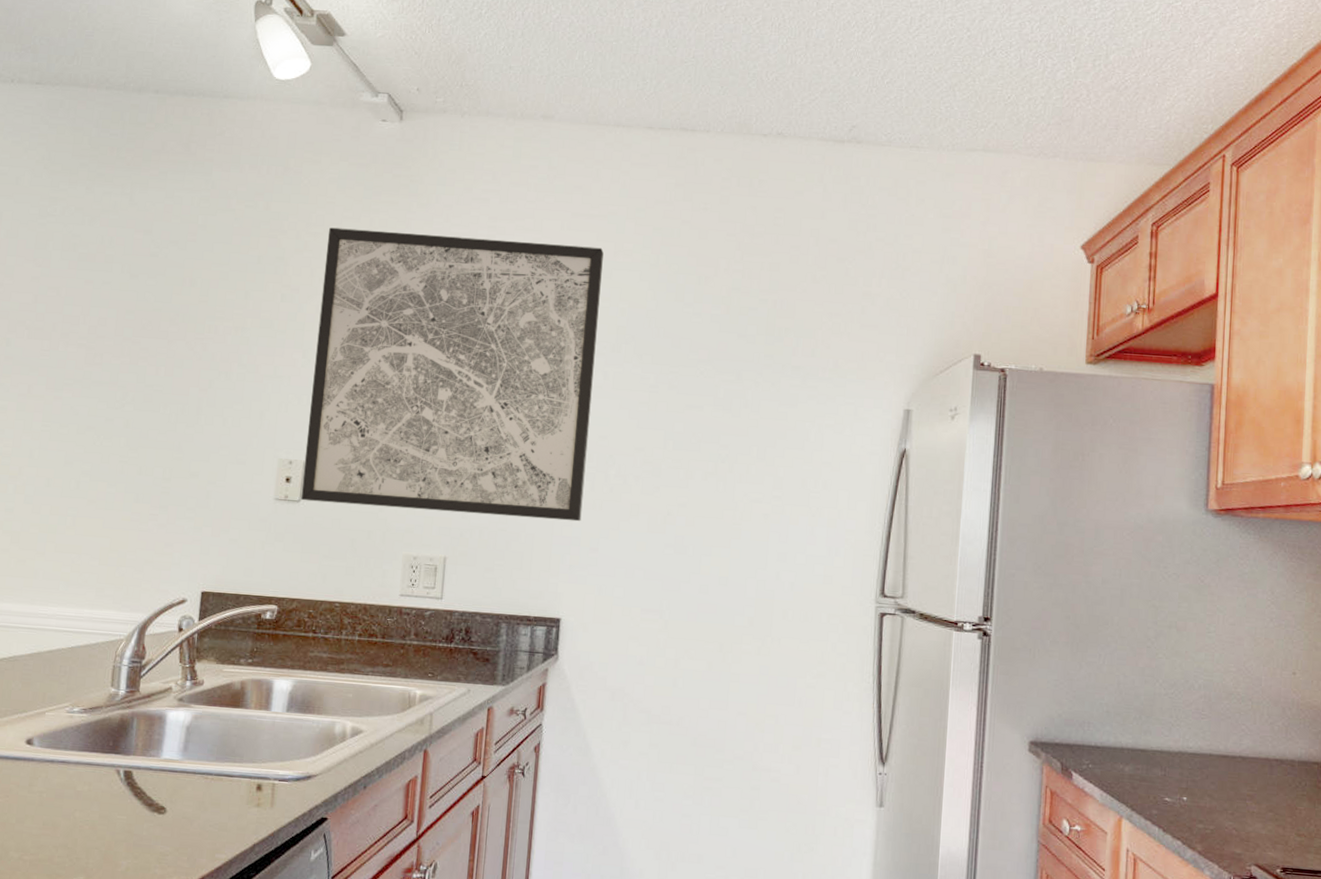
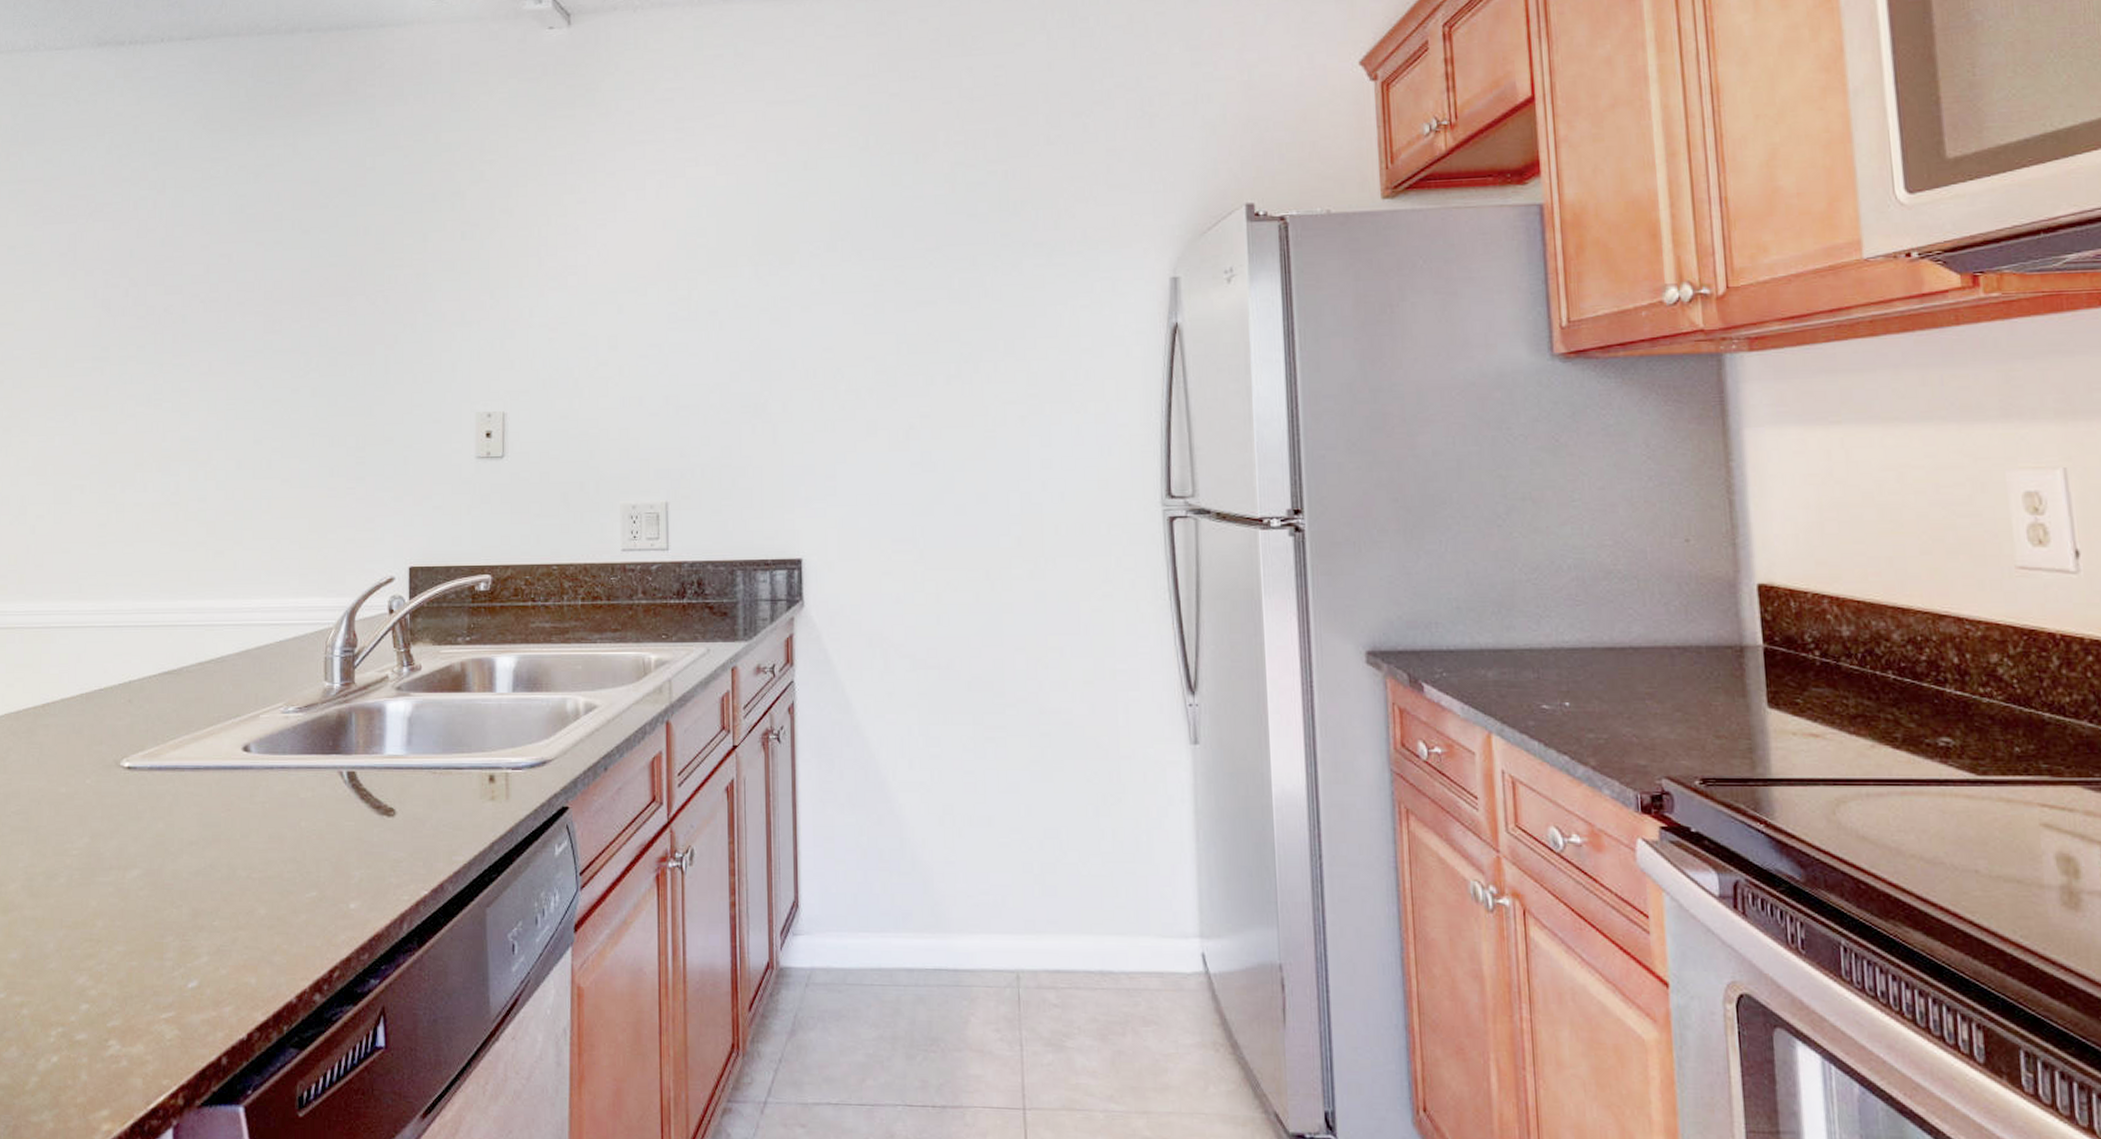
wall art: present [300,227,604,522] -> none [503,136,813,456]

